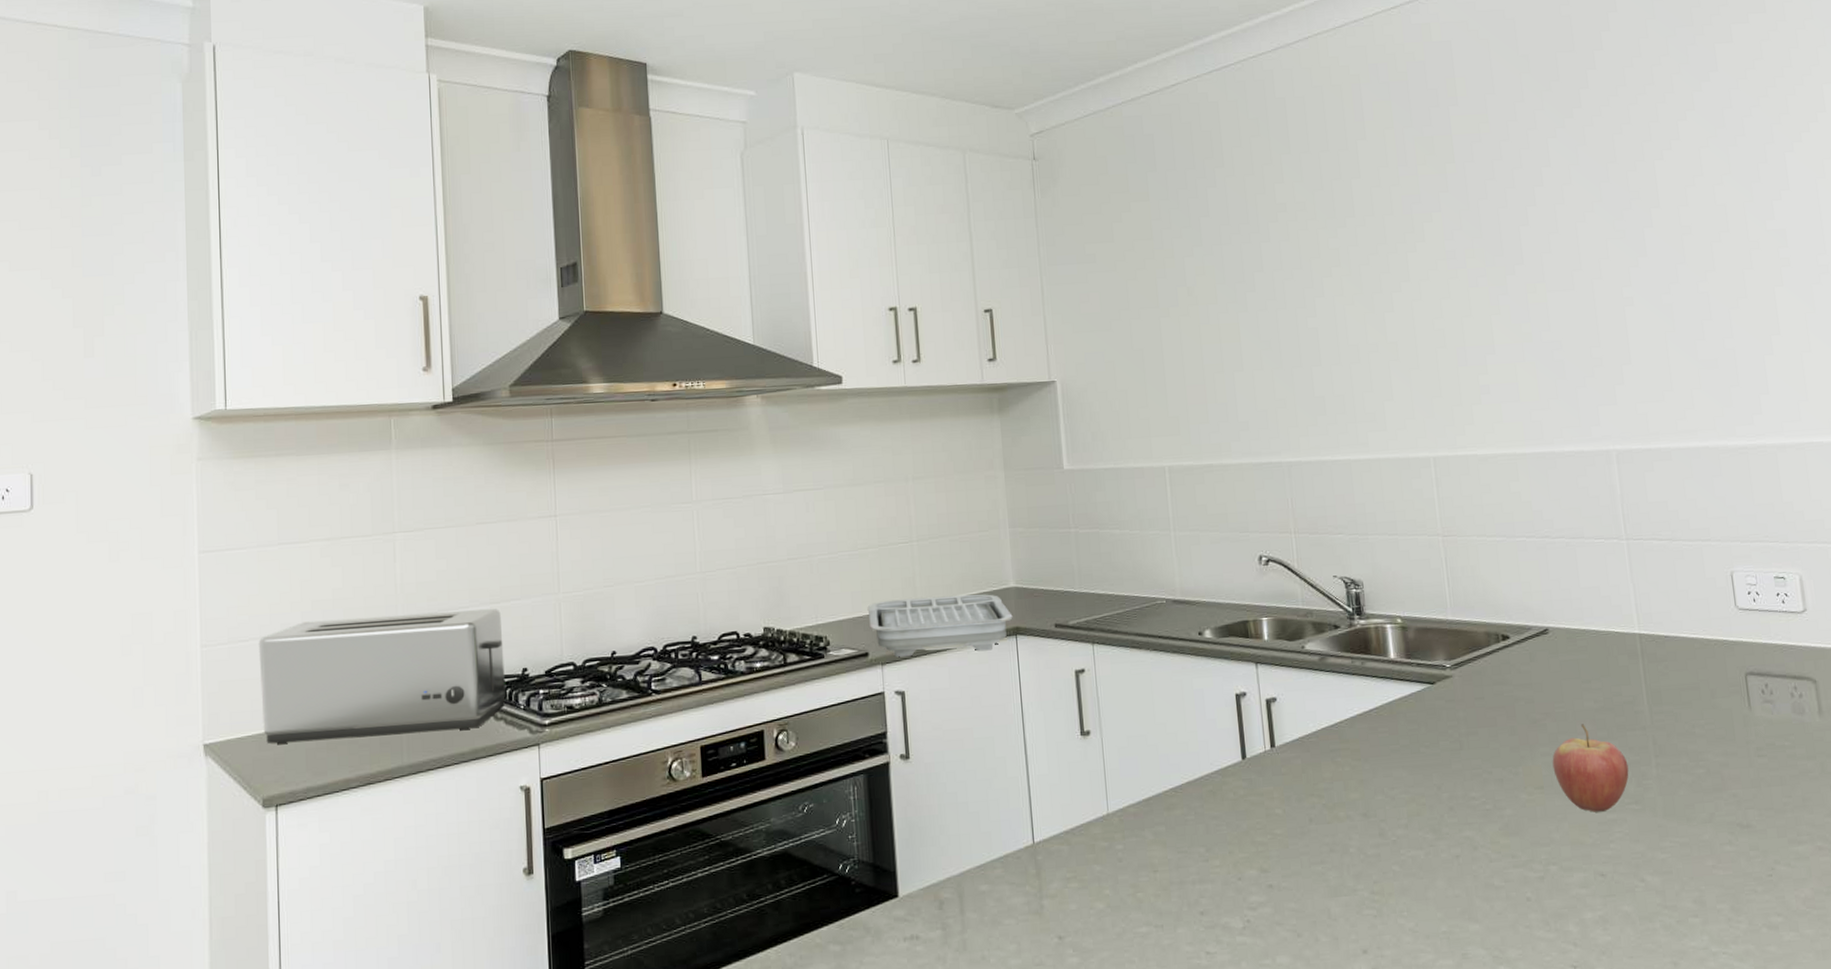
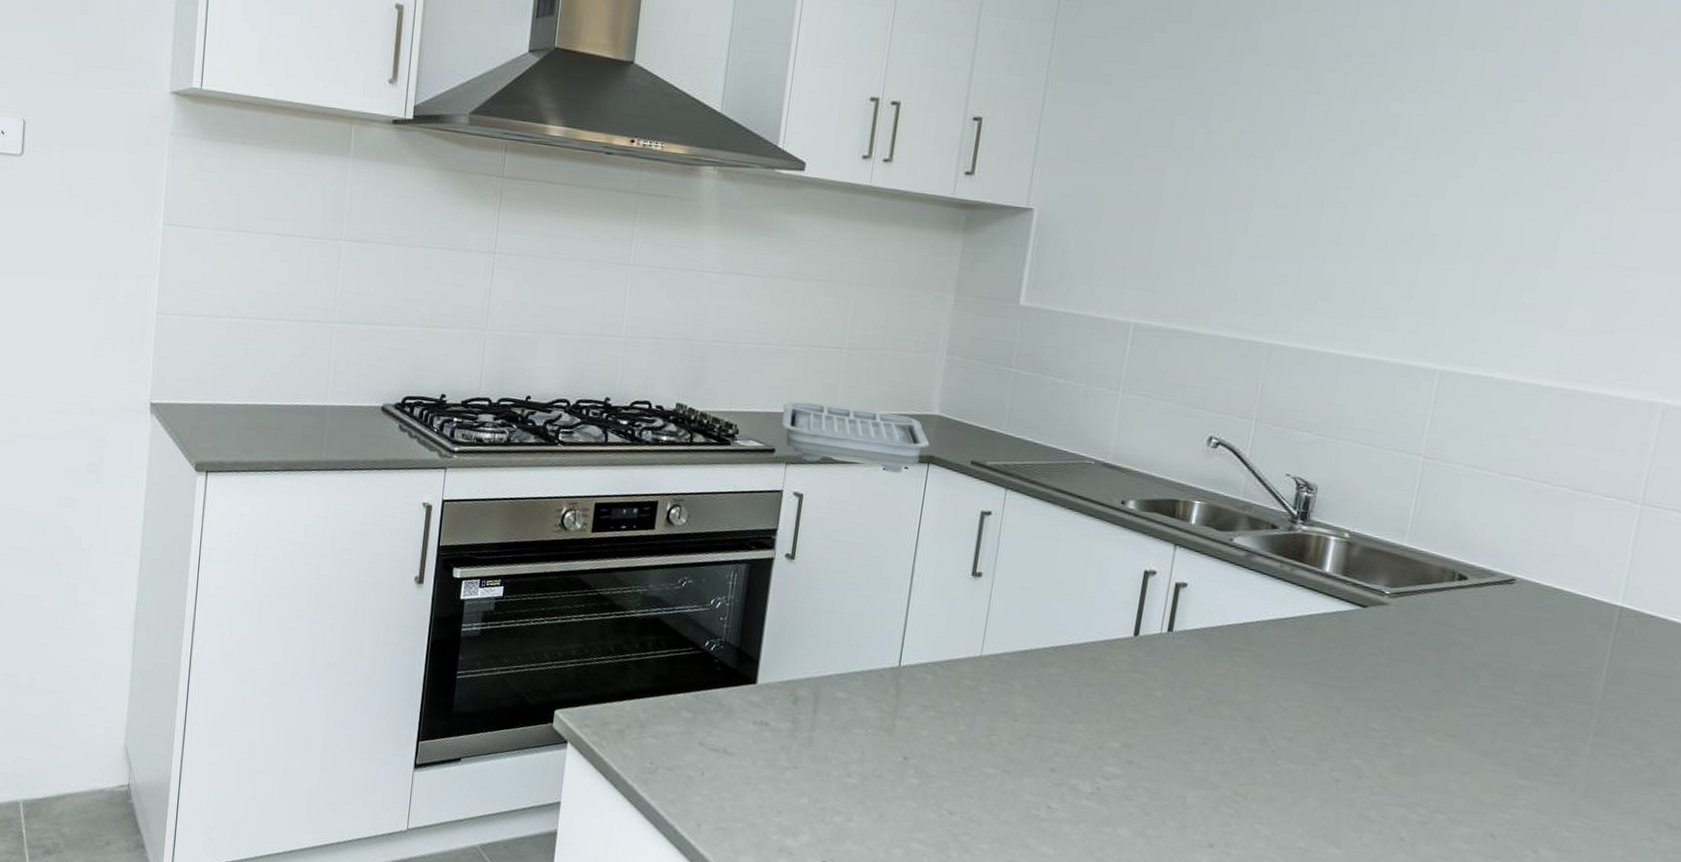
toaster: present [258,609,506,744] -> none [203,309,429,441]
fruit: present [1552,724,1629,812] -> none [1472,684,1561,776]

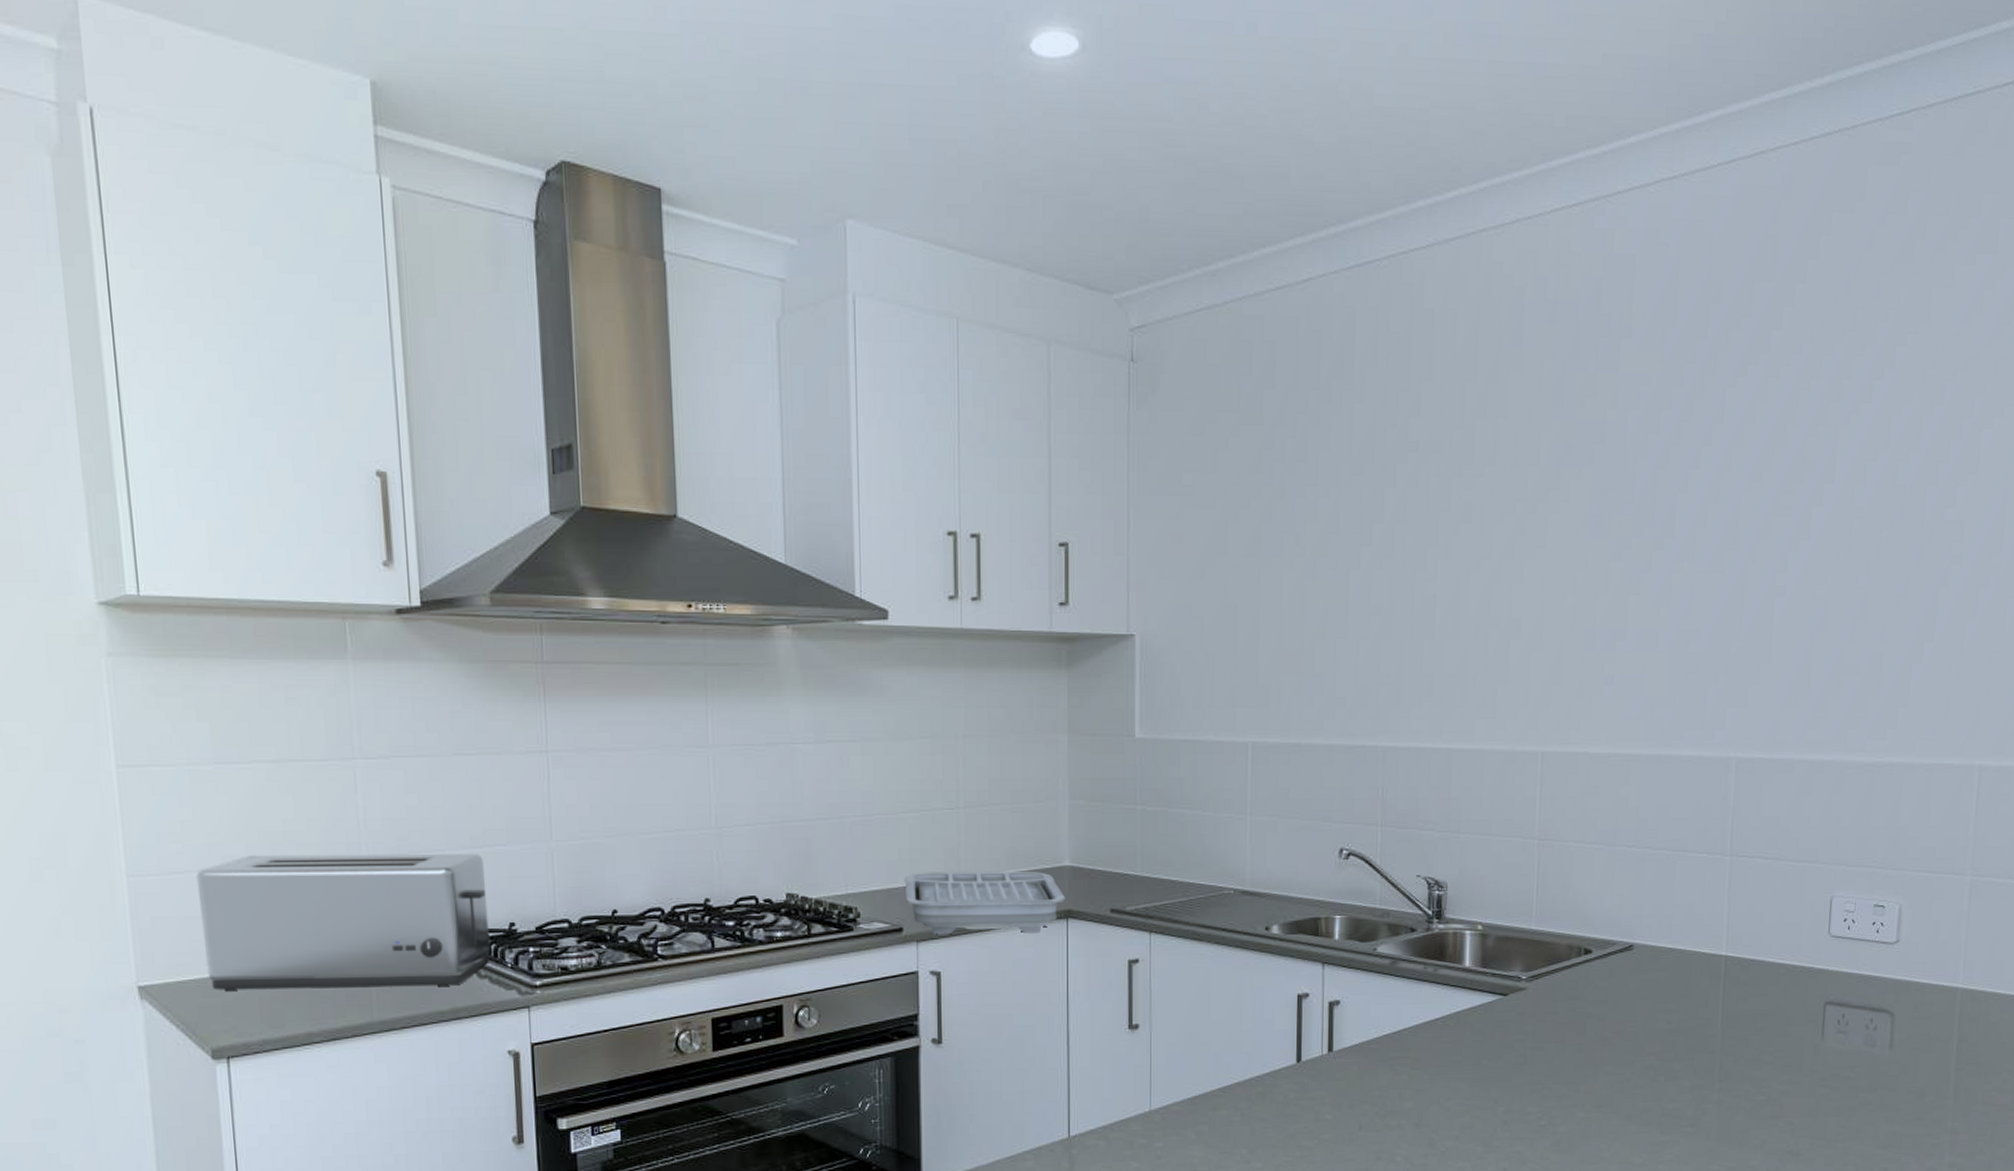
toaster: none [203,309,429,441] -> present [196,854,490,990]

